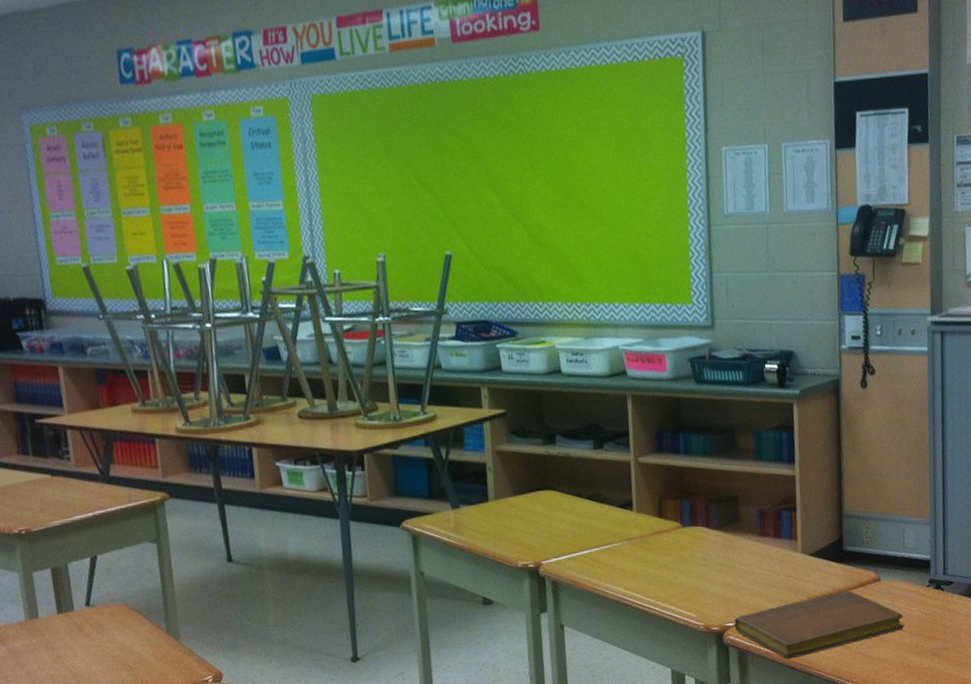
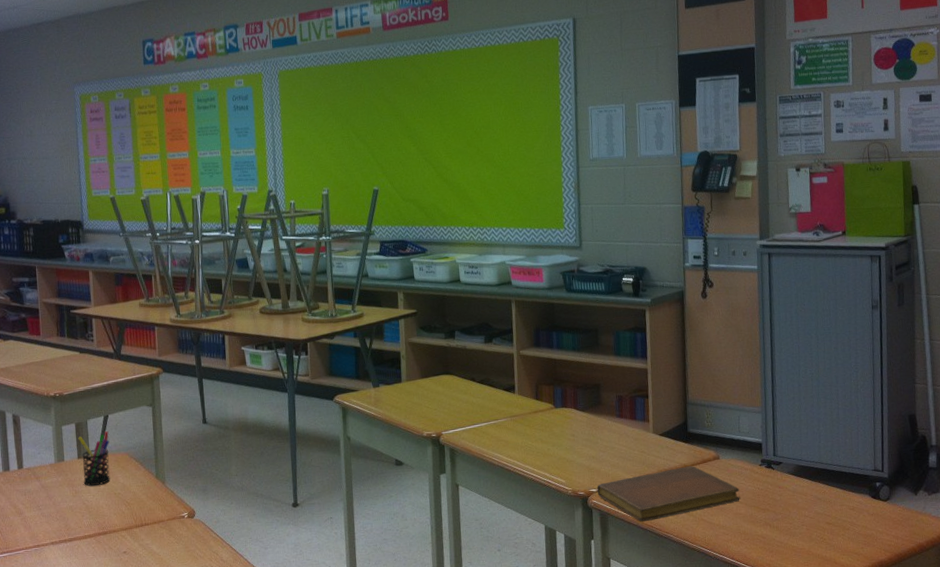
pen holder: none [56,576,104,648] -> present [78,431,110,486]

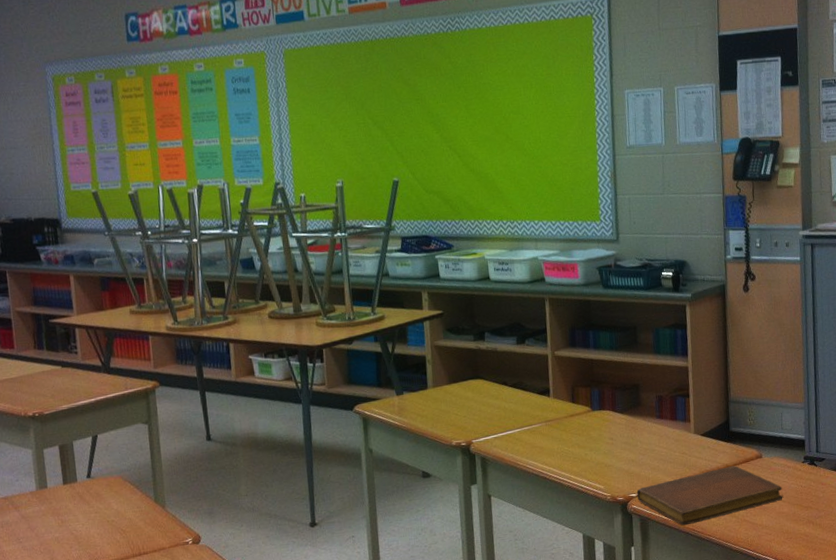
pen holder: present [78,431,110,486] -> none [63,453,102,514]

